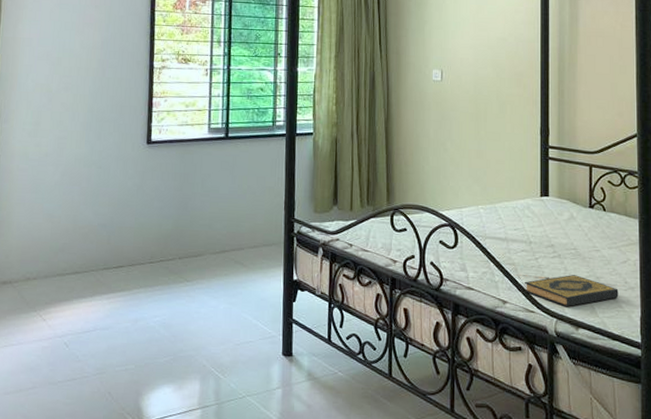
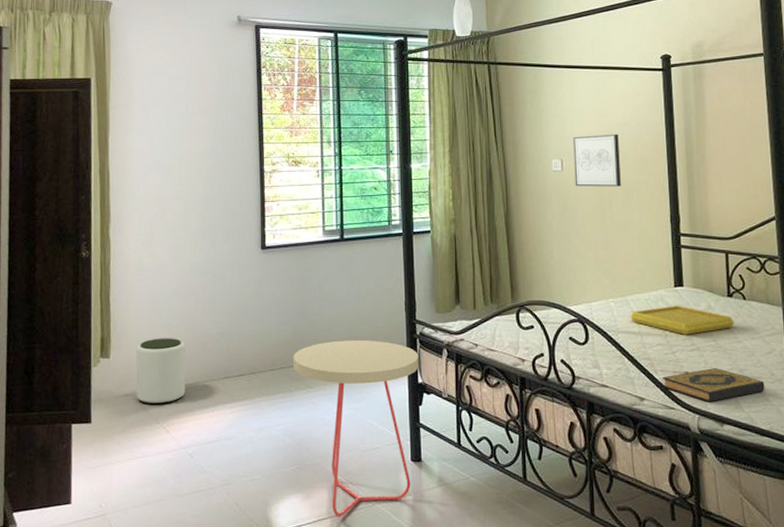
plant pot: none [14,227,67,293] -> present [135,338,186,405]
side table: none [172,236,295,409] -> present [293,340,419,518]
wall art: none [453,48,496,99] -> present [573,134,621,187]
serving tray: none [498,213,594,243] -> present [630,305,735,335]

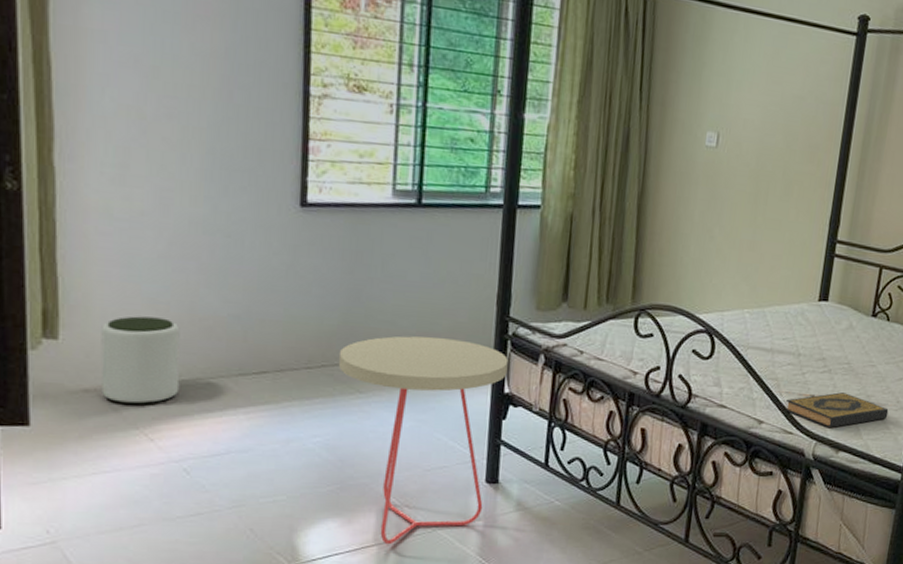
wall art: present [573,134,621,187] -> none [729,105,791,176]
serving tray: present [630,305,735,335] -> none [764,321,873,356]

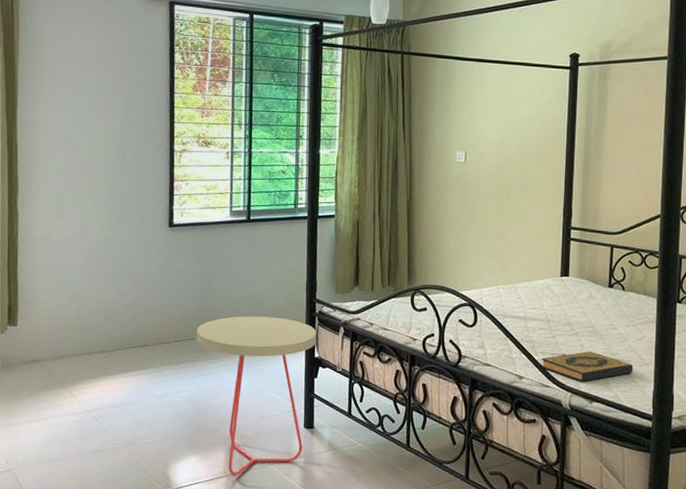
plant pot: present [100,316,180,405] -> none [42,308,92,371]

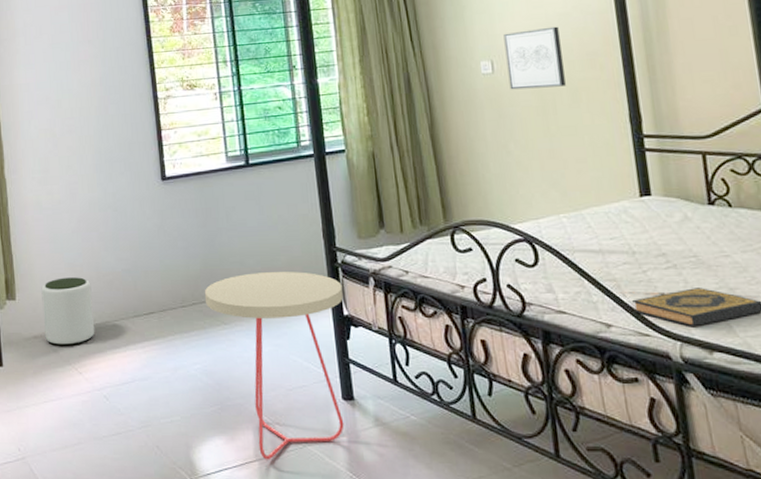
plant pot: none [42,308,92,371] -> present [41,277,95,346]
wall art: none [476,129,522,180] -> present [503,26,566,90]

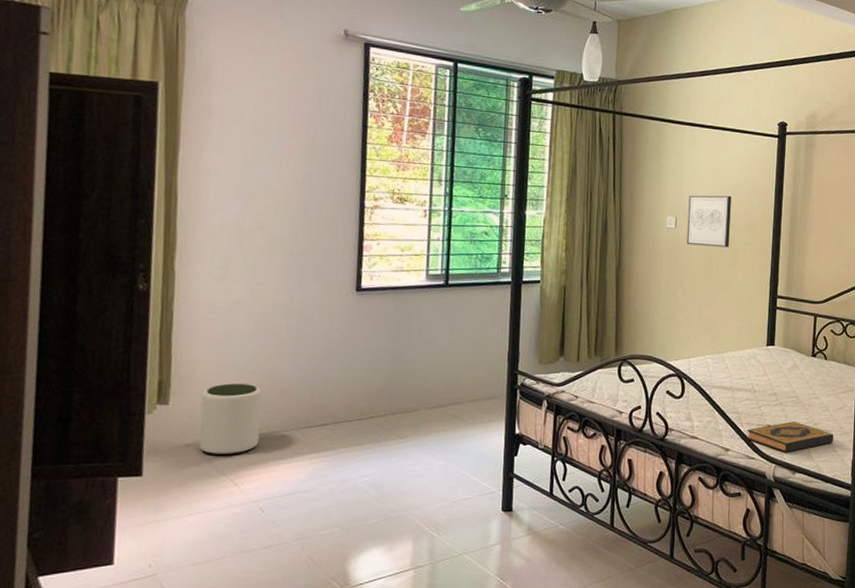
side table: present [204,271,344,460] -> none [383,390,518,569]

